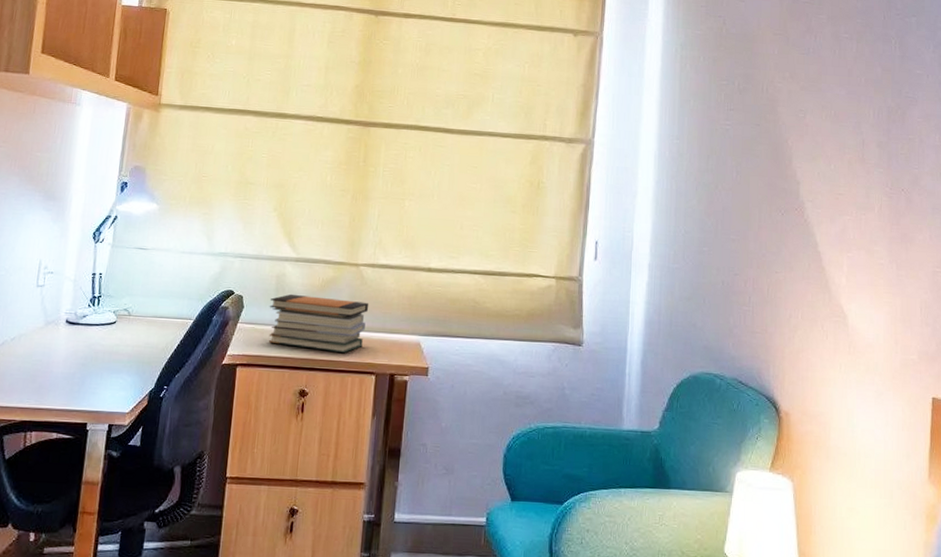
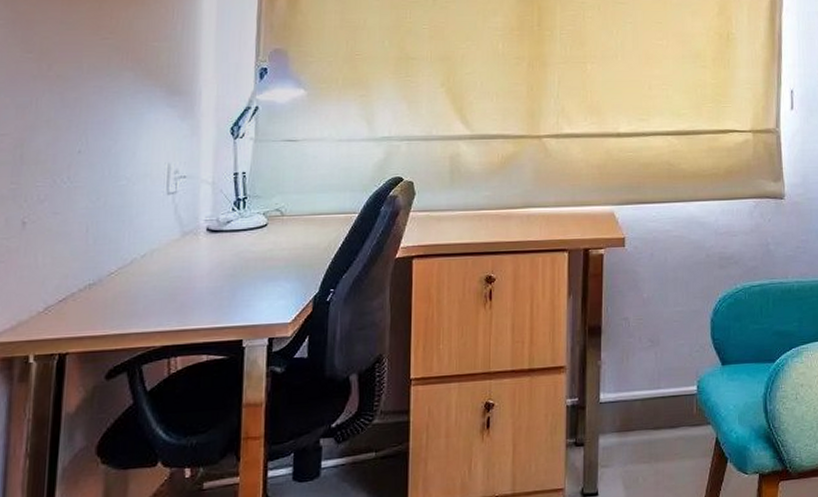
book stack: present [268,294,369,354] -> none [444,174,556,233]

